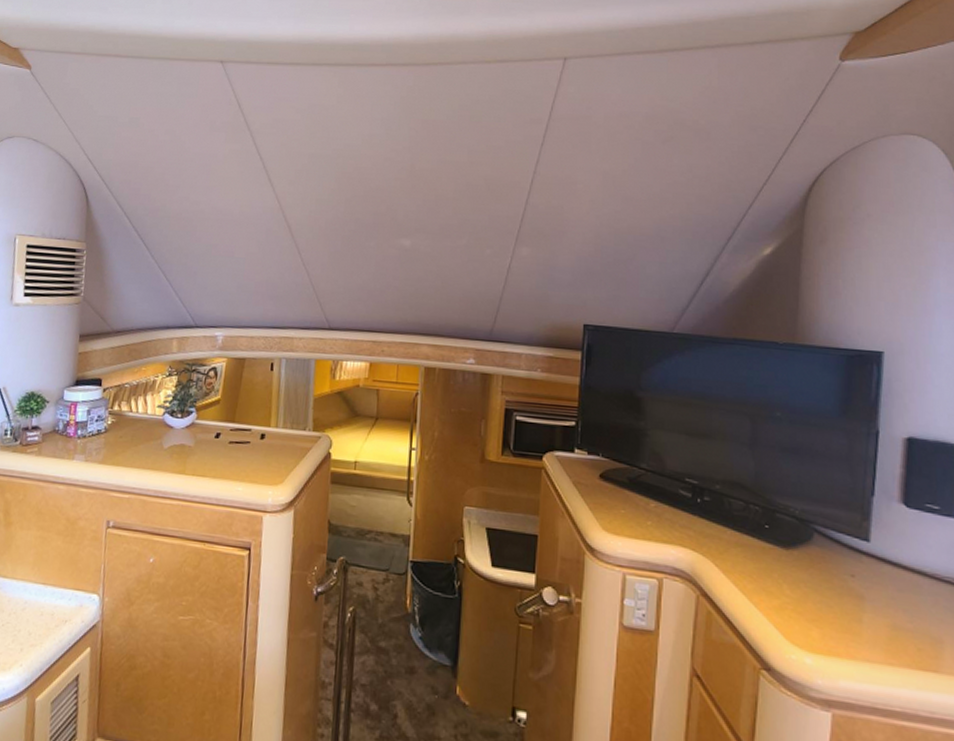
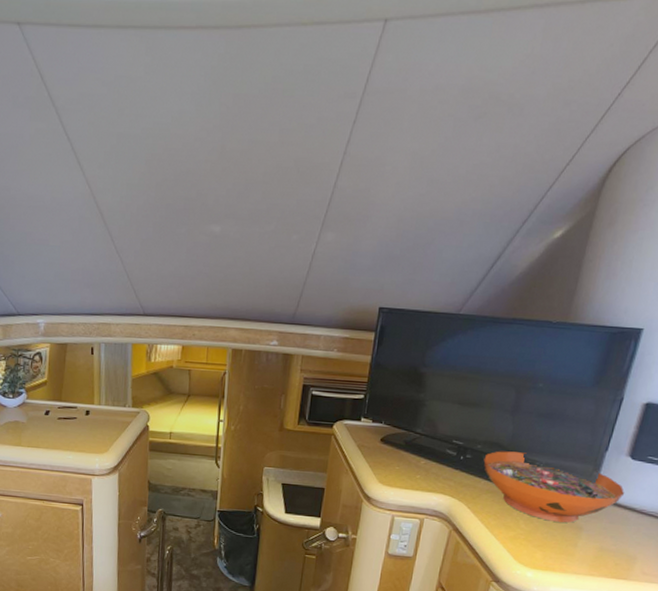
decorative bowl: none [725,493,907,590] -> present [483,451,624,523]

